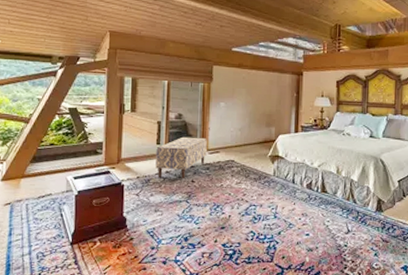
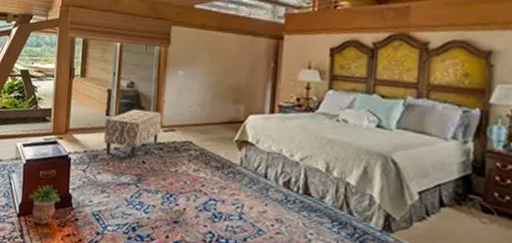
potted plant: none [81,210,115,249] -> present [28,184,60,225]

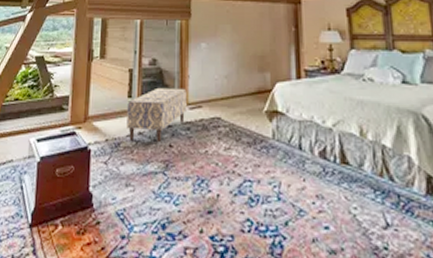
potted plant: present [28,184,60,225] -> none [42,182,79,235]

